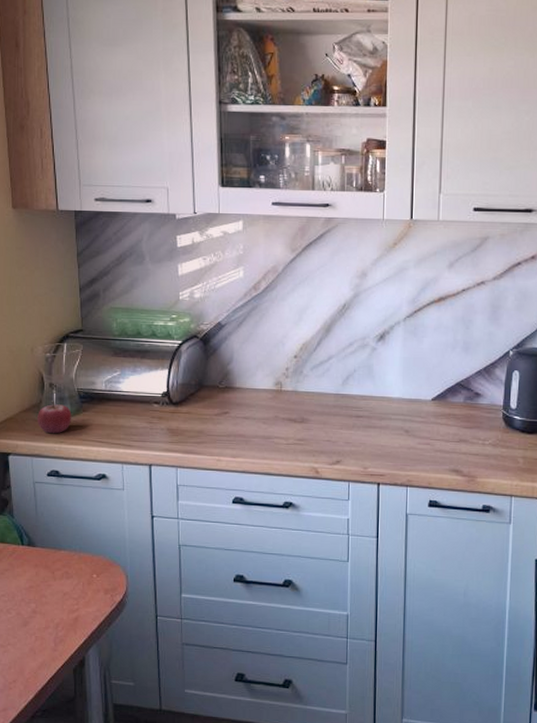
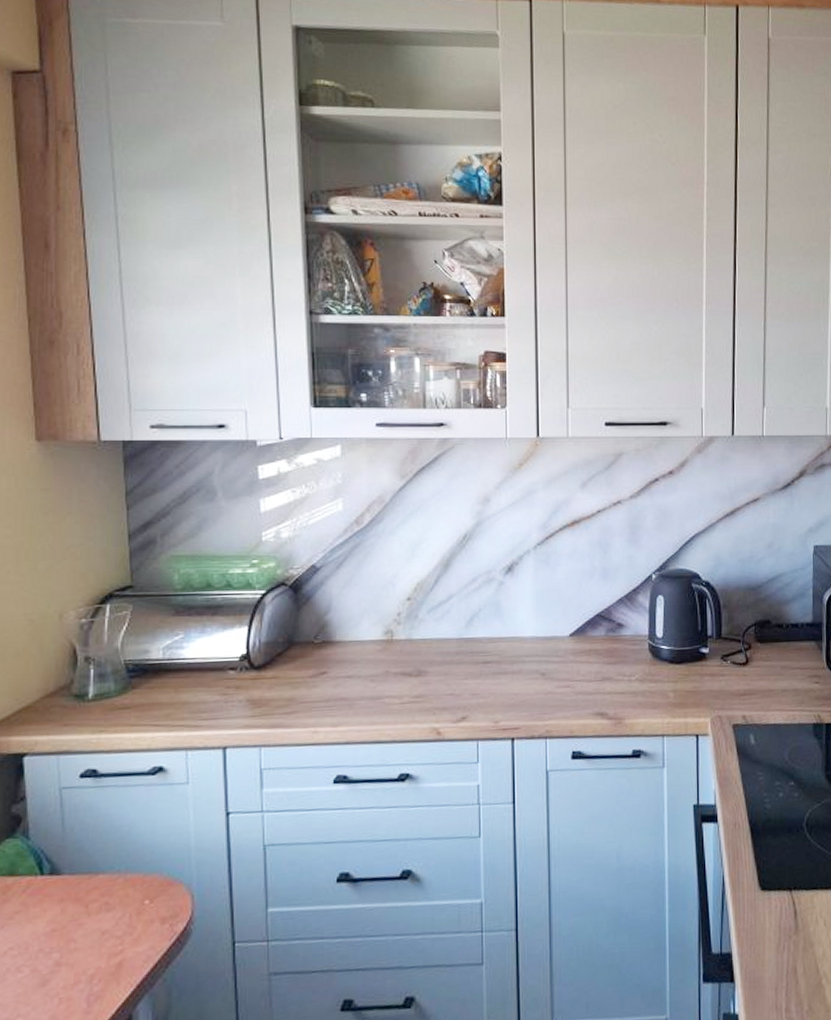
fruit: present [36,401,72,434] -> none [65,679,116,722]

